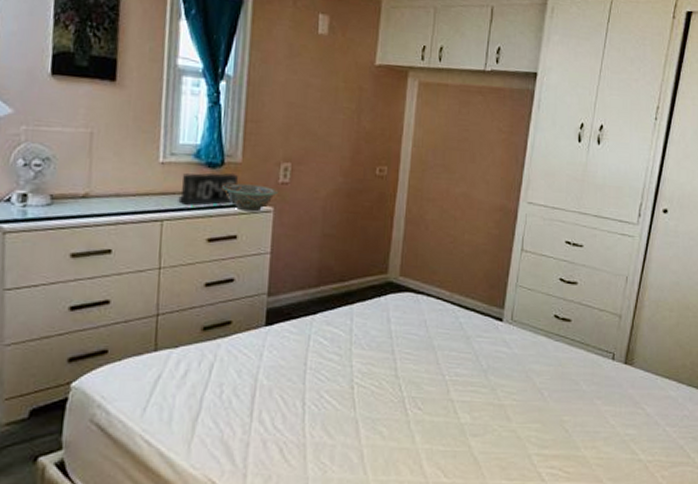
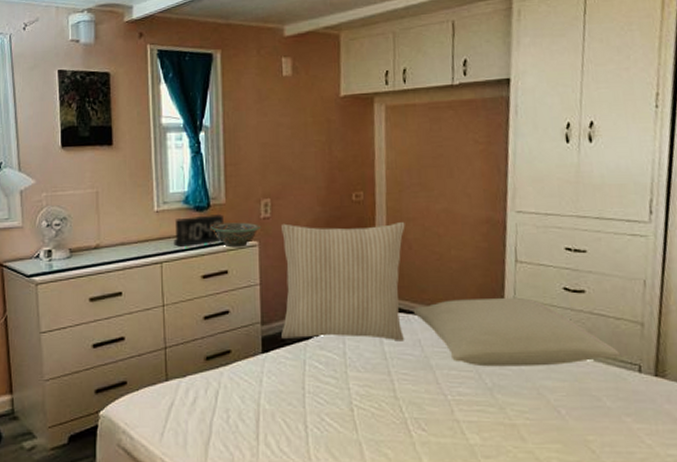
pillow: none [288,191,425,321] -> present [281,222,405,342]
pillow: none [422,283,600,351] -> present [413,297,621,367]

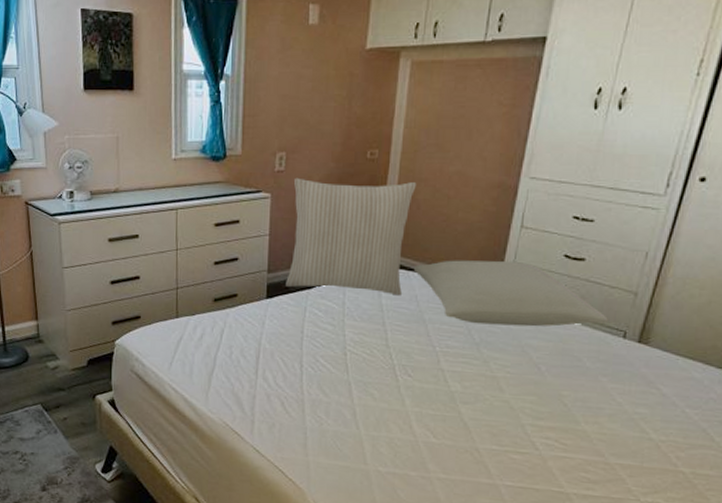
alarm clock: present [173,213,223,247] -> none [189,164,238,195]
decorative bowl: present [211,222,262,248] -> none [226,174,275,199]

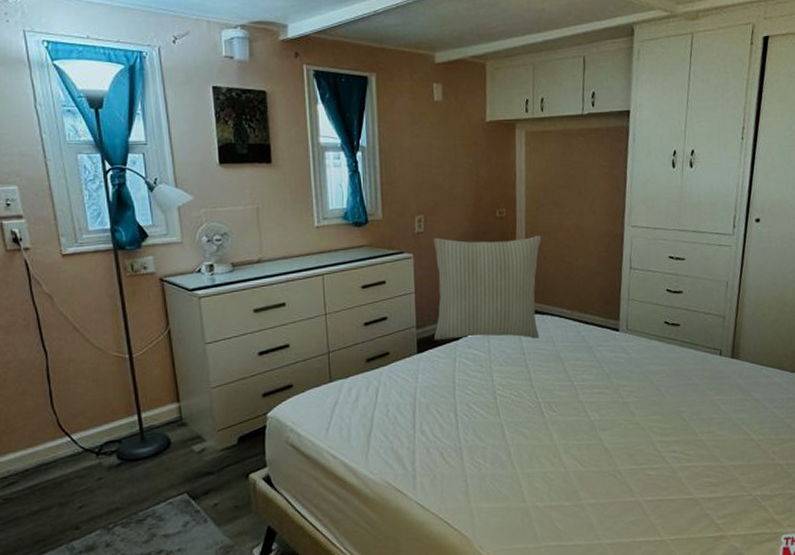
pillow: present [413,260,609,327] -> none [546,298,708,357]

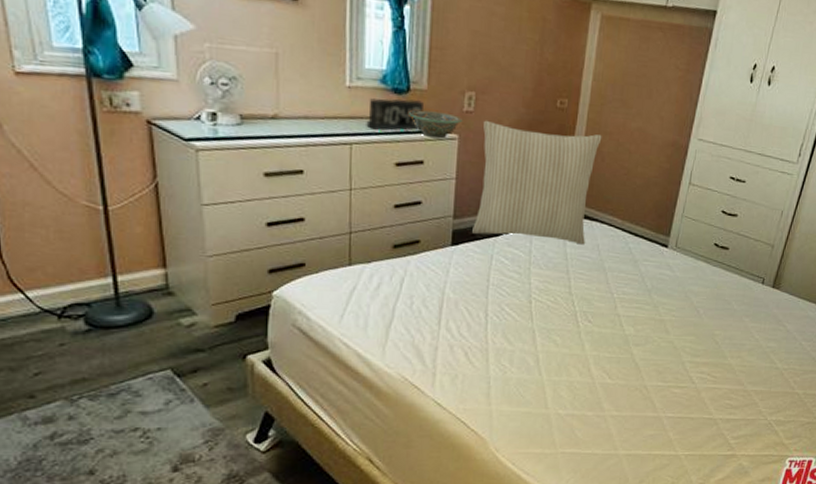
alarm clock: none [334,228,381,260] -> present [366,98,424,131]
decorative bowl: none [369,236,416,260] -> present [409,110,463,139]

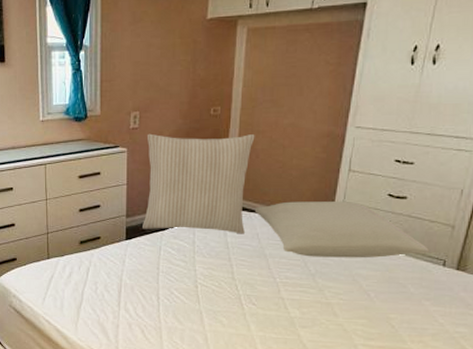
alarm clock: present [366,98,424,131] -> none [56,123,98,151]
decorative bowl: present [409,110,463,139] -> none [87,131,131,153]
pillow: none [596,212,753,275] -> present [254,200,430,258]

